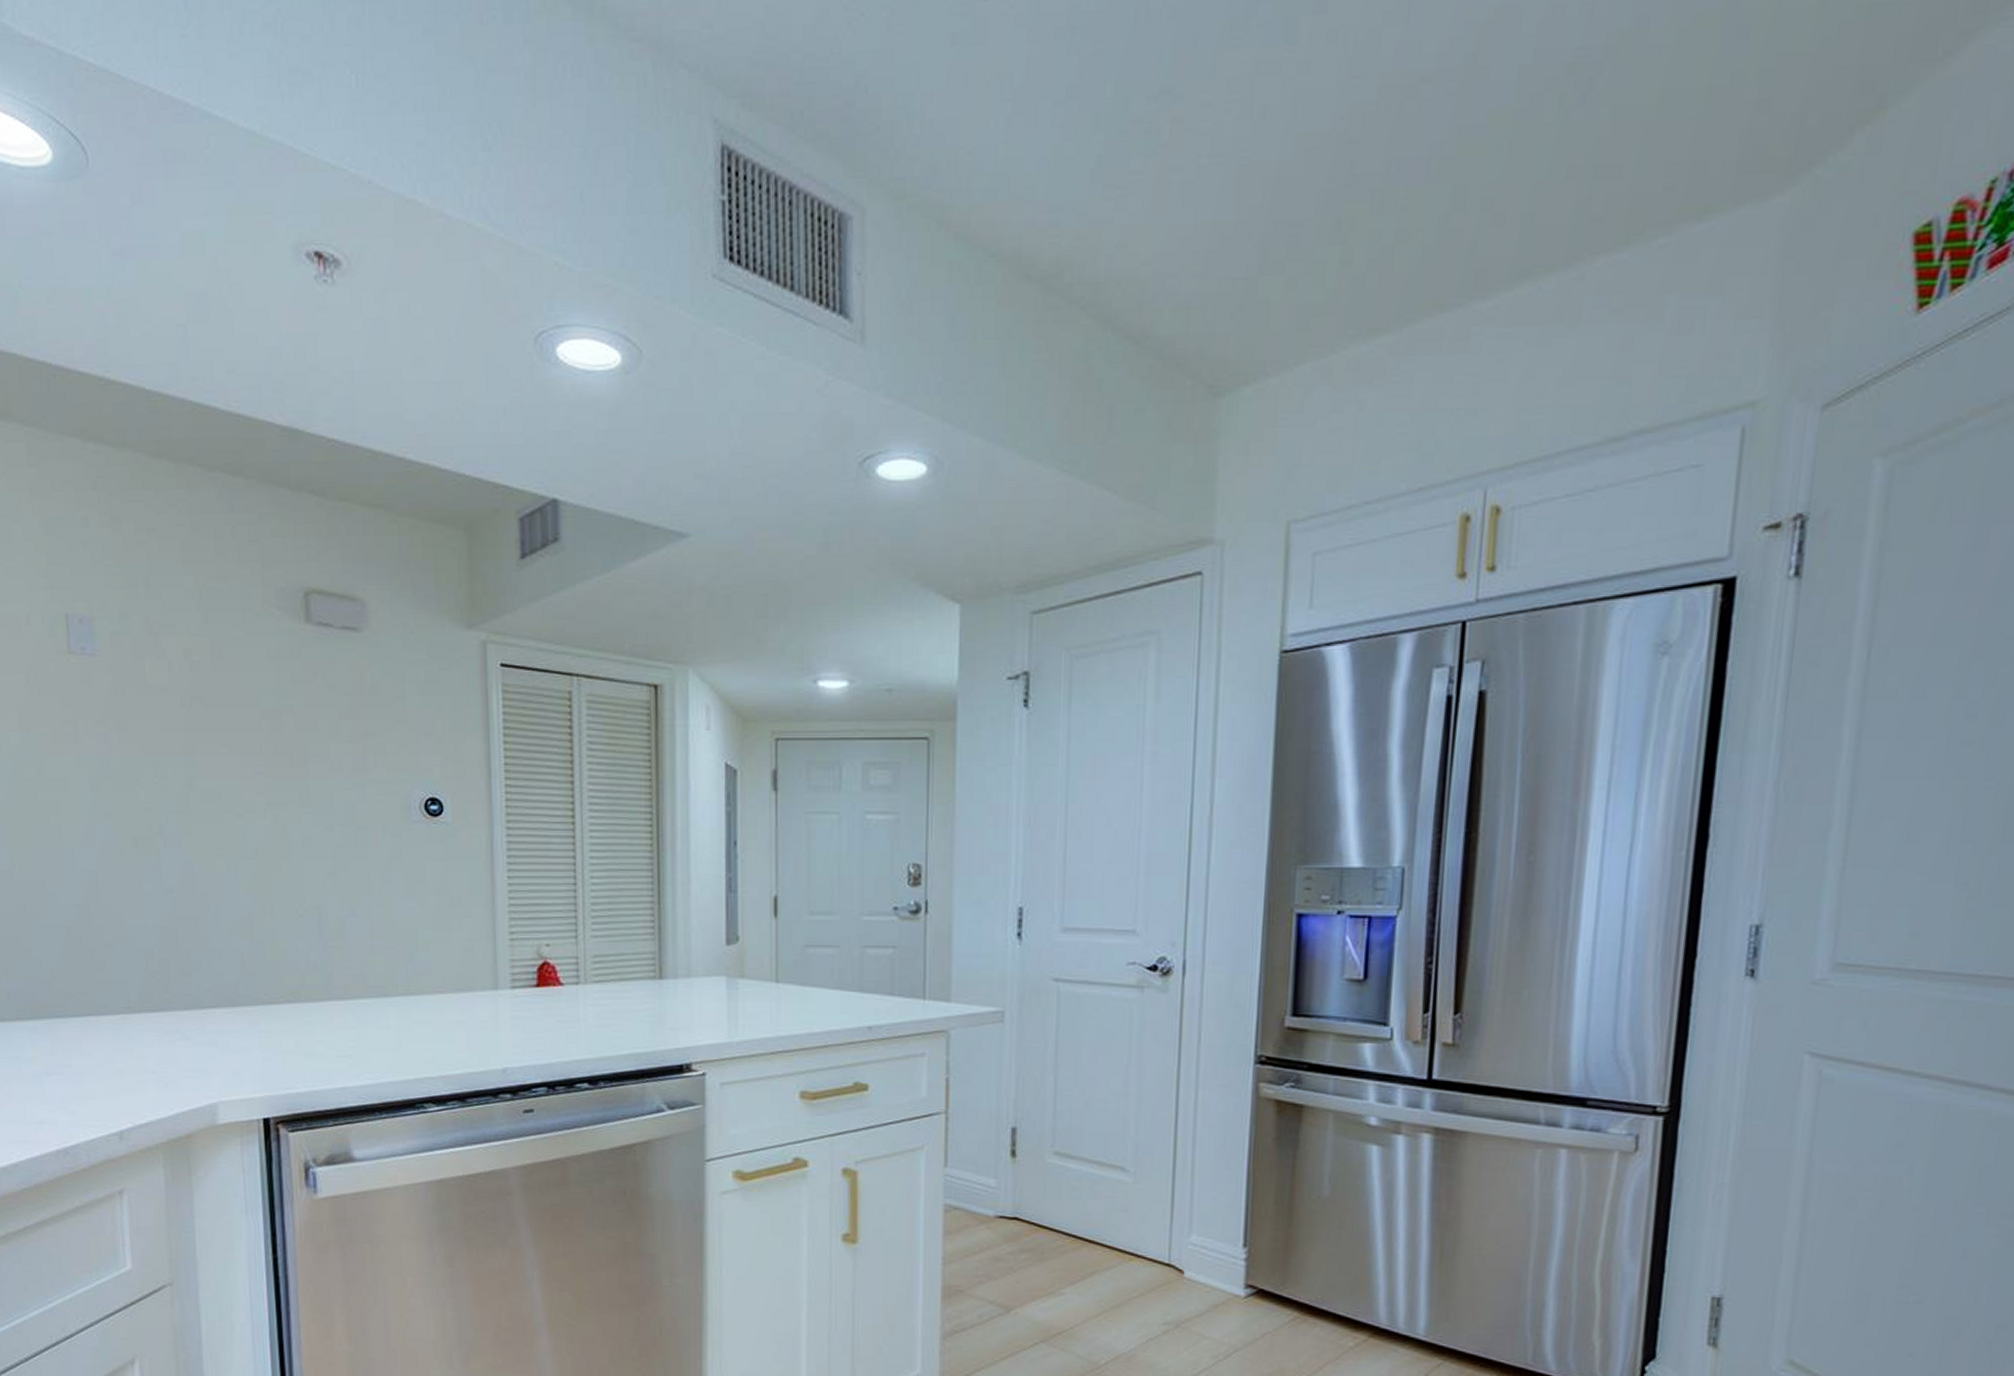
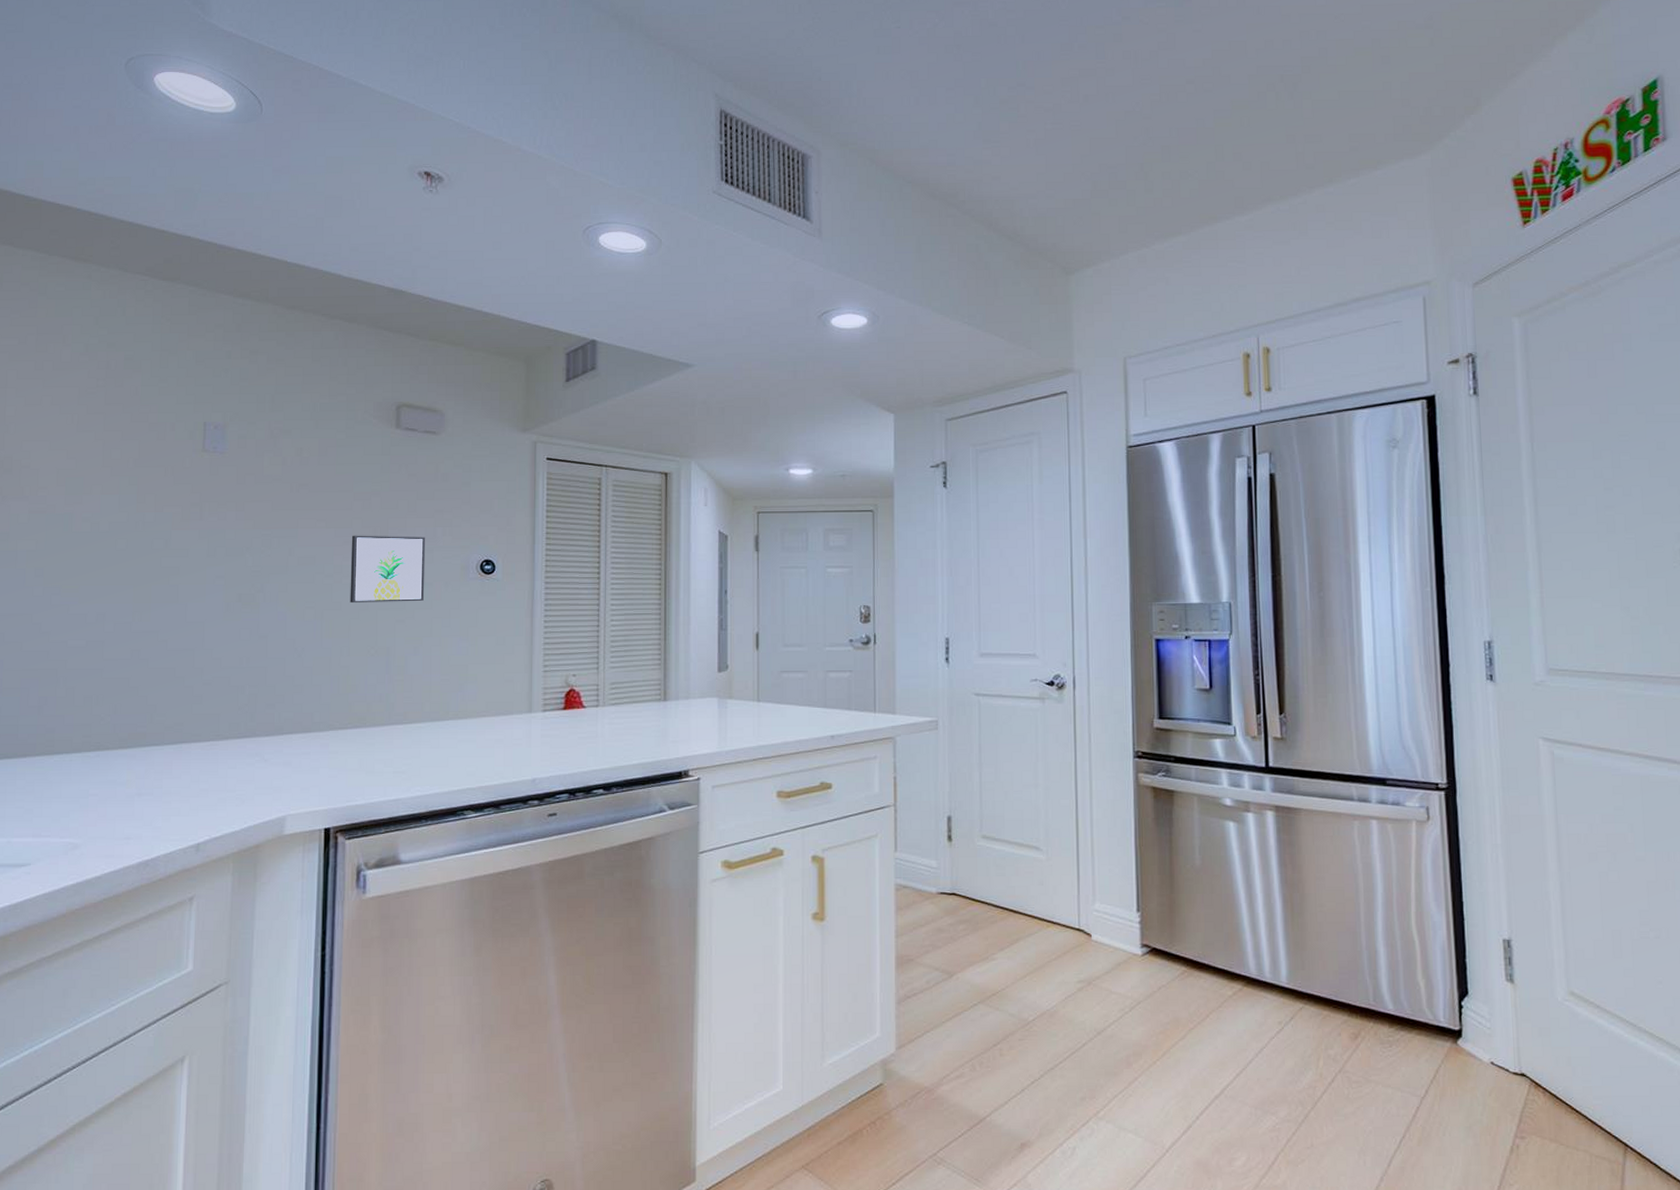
wall art: none [262,764,358,851] -> present [350,535,426,604]

